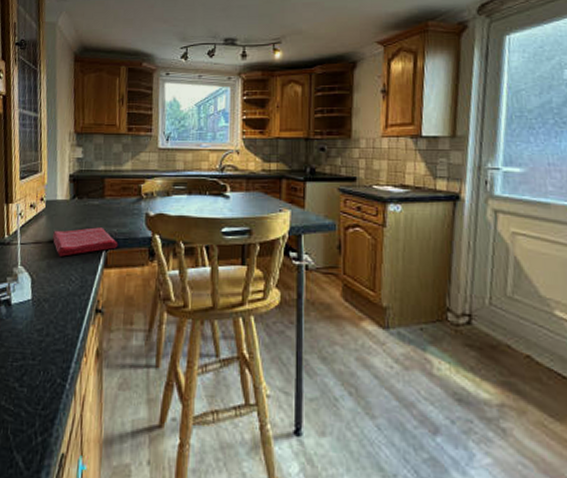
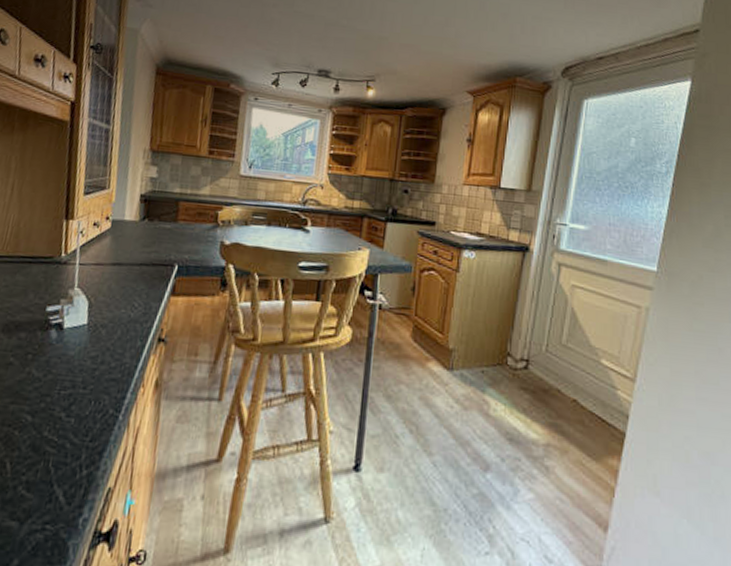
dish towel: present [53,227,119,257] -> none [116,252,189,281]

